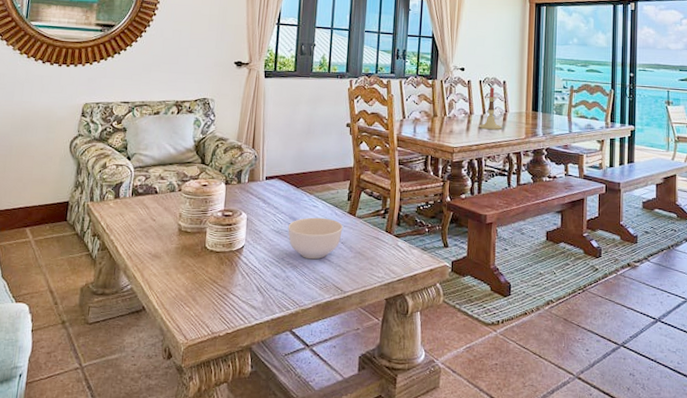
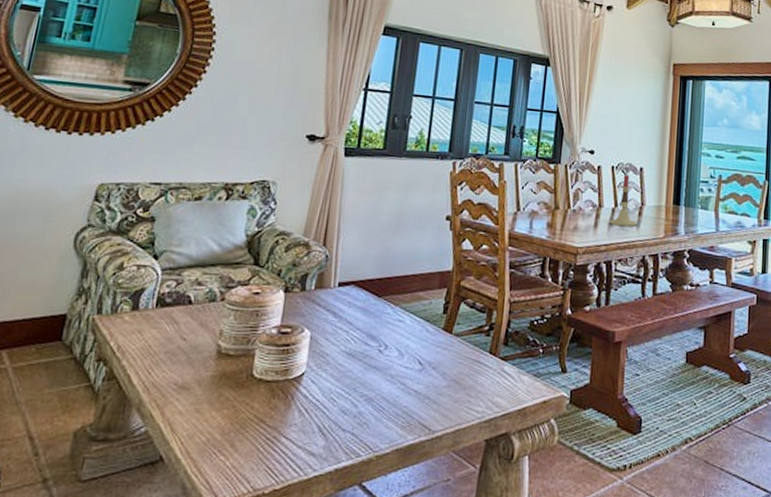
bowl: present [288,217,343,260] -> none [363,335,435,390]

